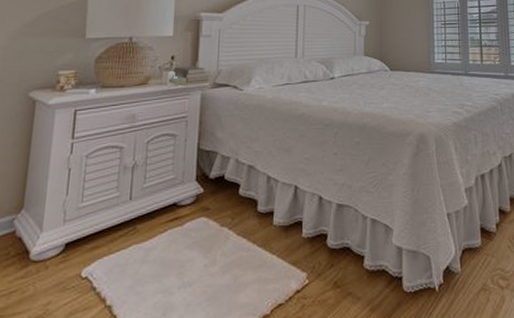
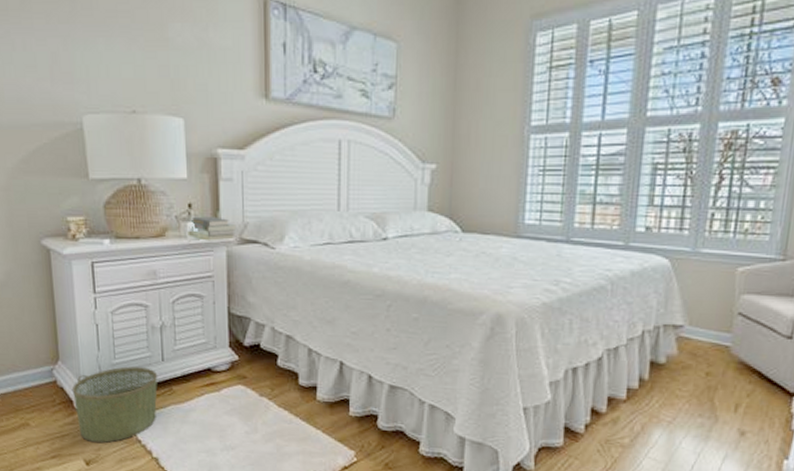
basket: none [30,208,124,297] -> present [71,366,158,444]

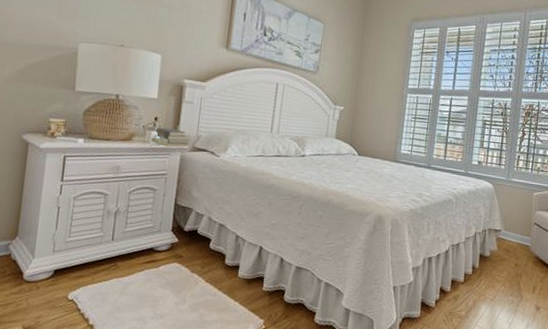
basket: present [71,366,158,444] -> none [23,244,106,312]

